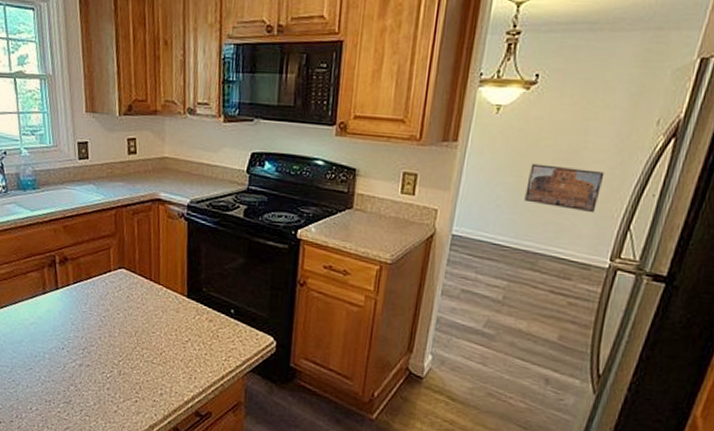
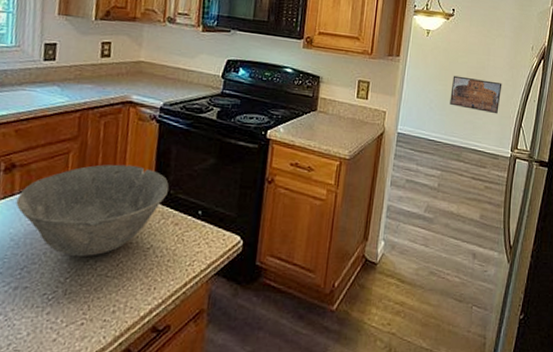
bowl: none [72,260,202,344] -> present [15,164,169,257]

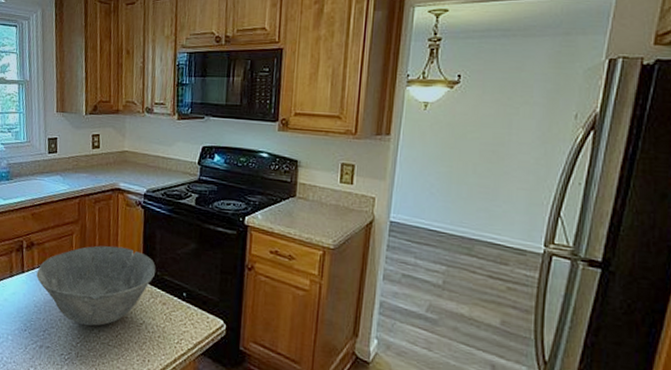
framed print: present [450,75,502,114] -> none [456,154,531,201]

